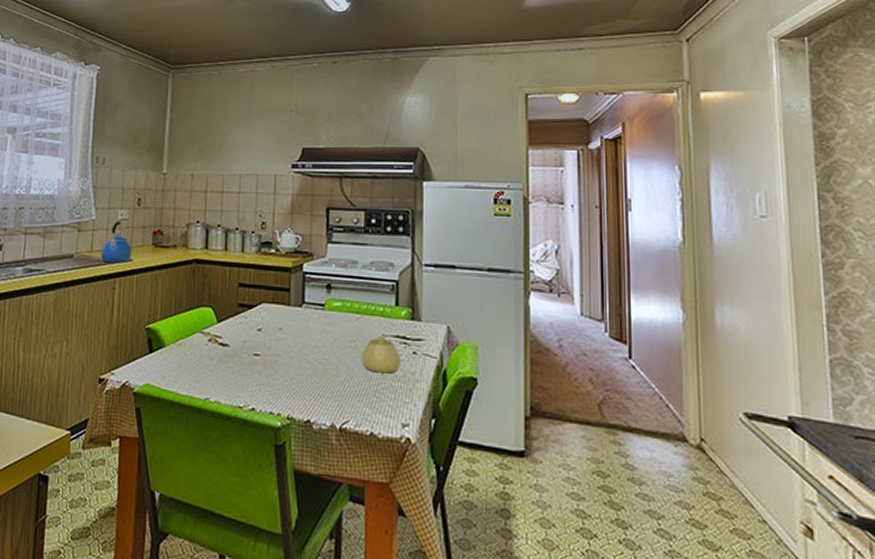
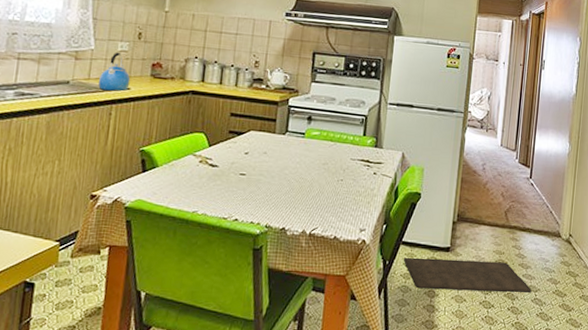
sugar bowl: present [361,335,401,374] -> none [331,159,364,190]
doormat: none [462,462,651,520] -> present [403,257,531,293]

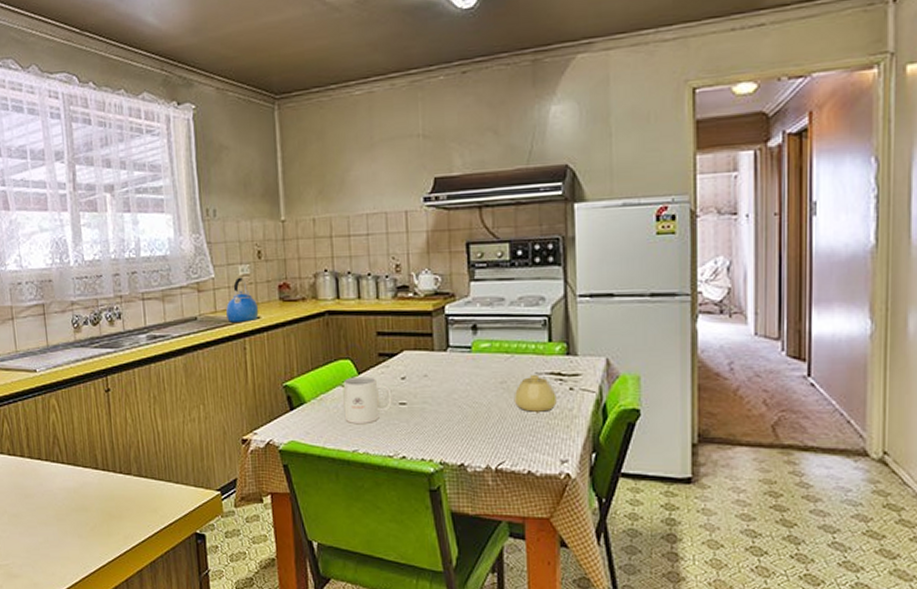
mug: none [190,148,236,190] -> present [343,376,394,425]
sugar bowl: none [331,159,364,190] -> present [513,374,557,412]
doormat: present [403,257,531,293] -> none [625,493,826,535]

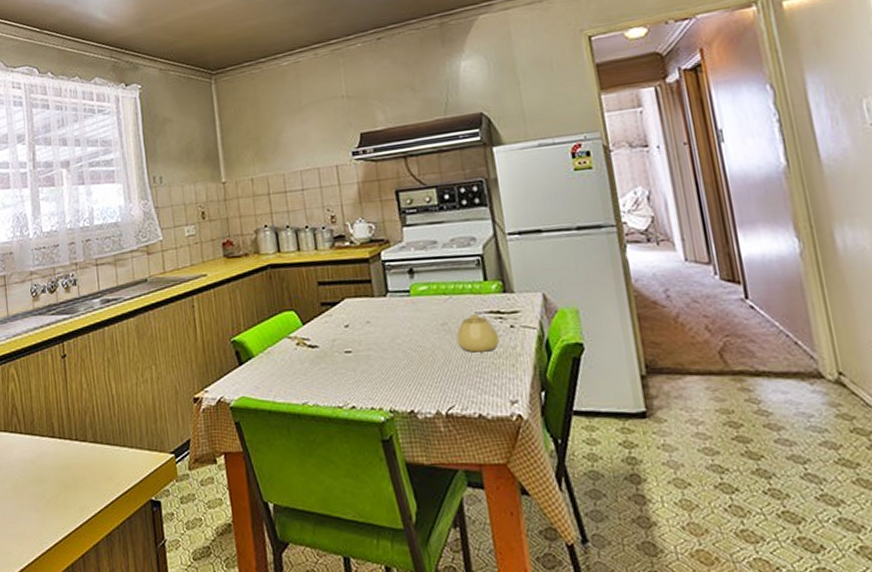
kettle: present [225,277,259,322] -> none [173,237,206,282]
mug: present [343,376,394,425] -> none [288,326,339,376]

